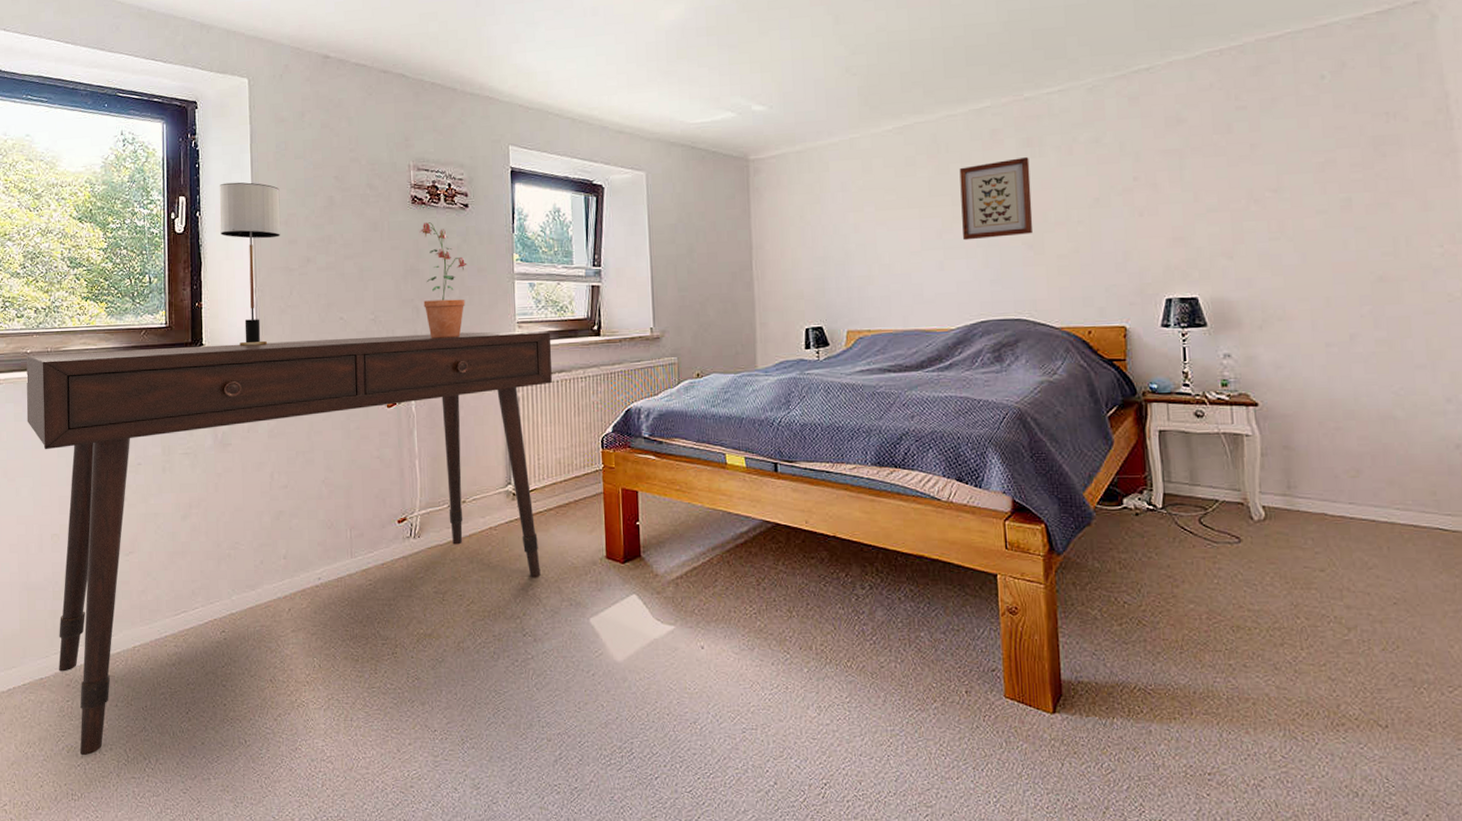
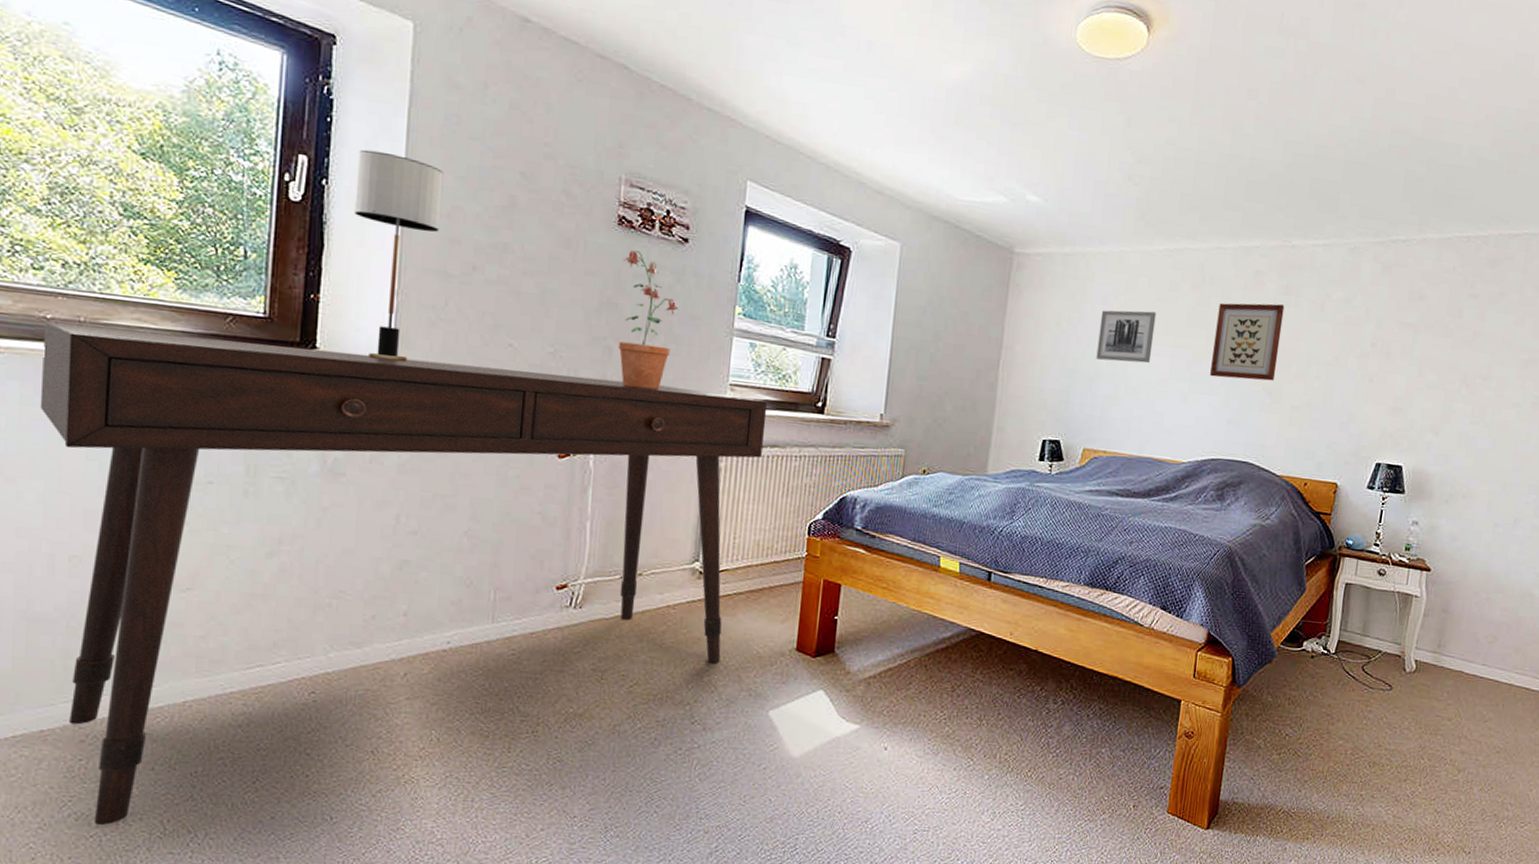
wall art: none [842,189,900,243] -> present [1096,310,1157,364]

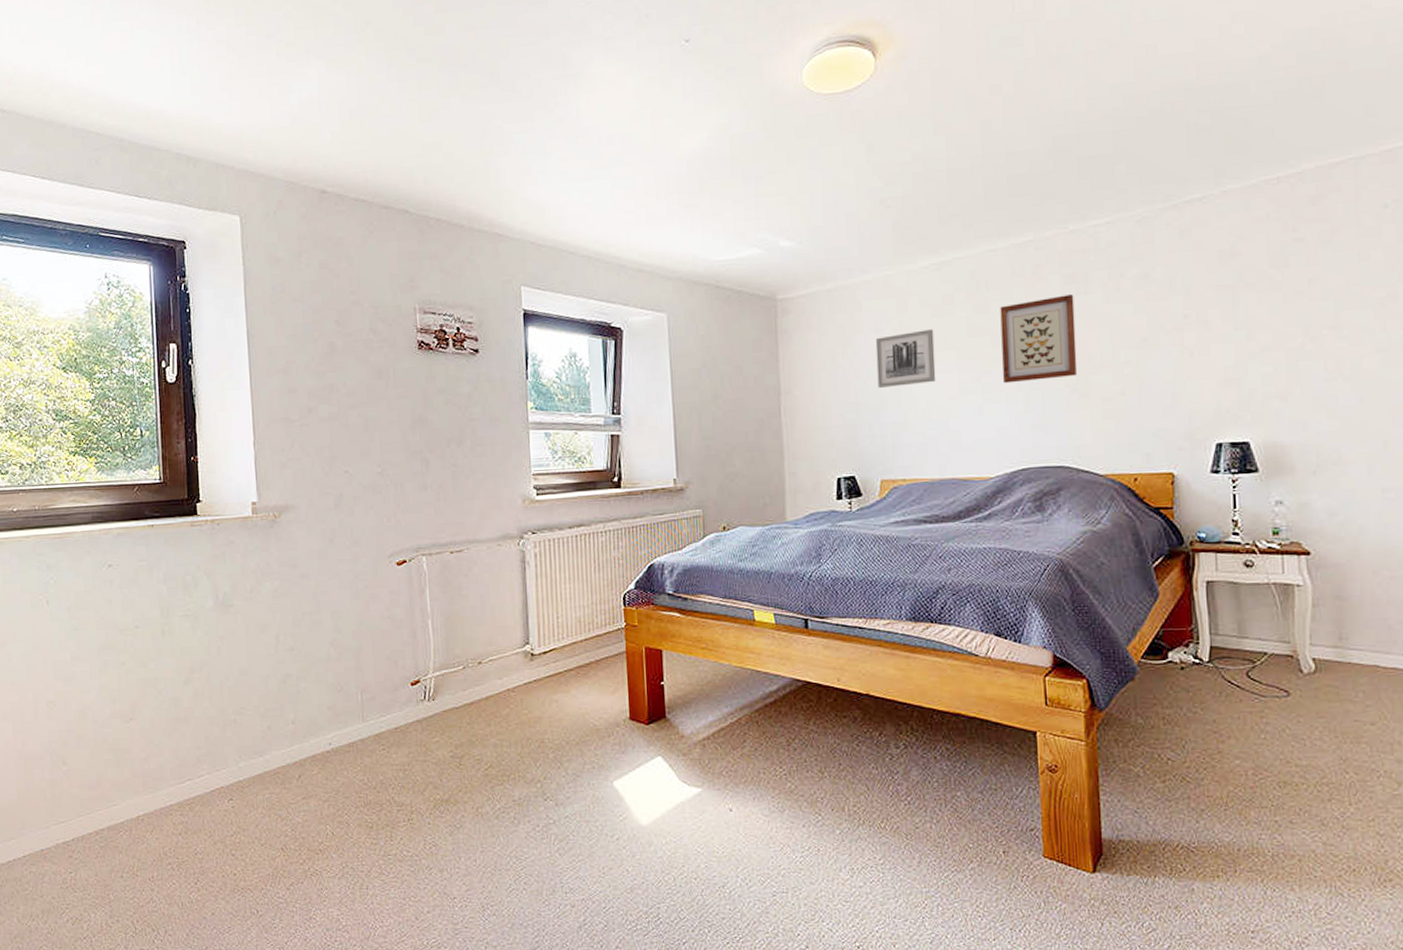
desk: present [40,322,768,826] -> none [12,483,570,928]
table lamp: present [354,149,444,362] -> none [212,327,280,502]
potted plant: present [618,250,679,391] -> none [427,369,479,492]

